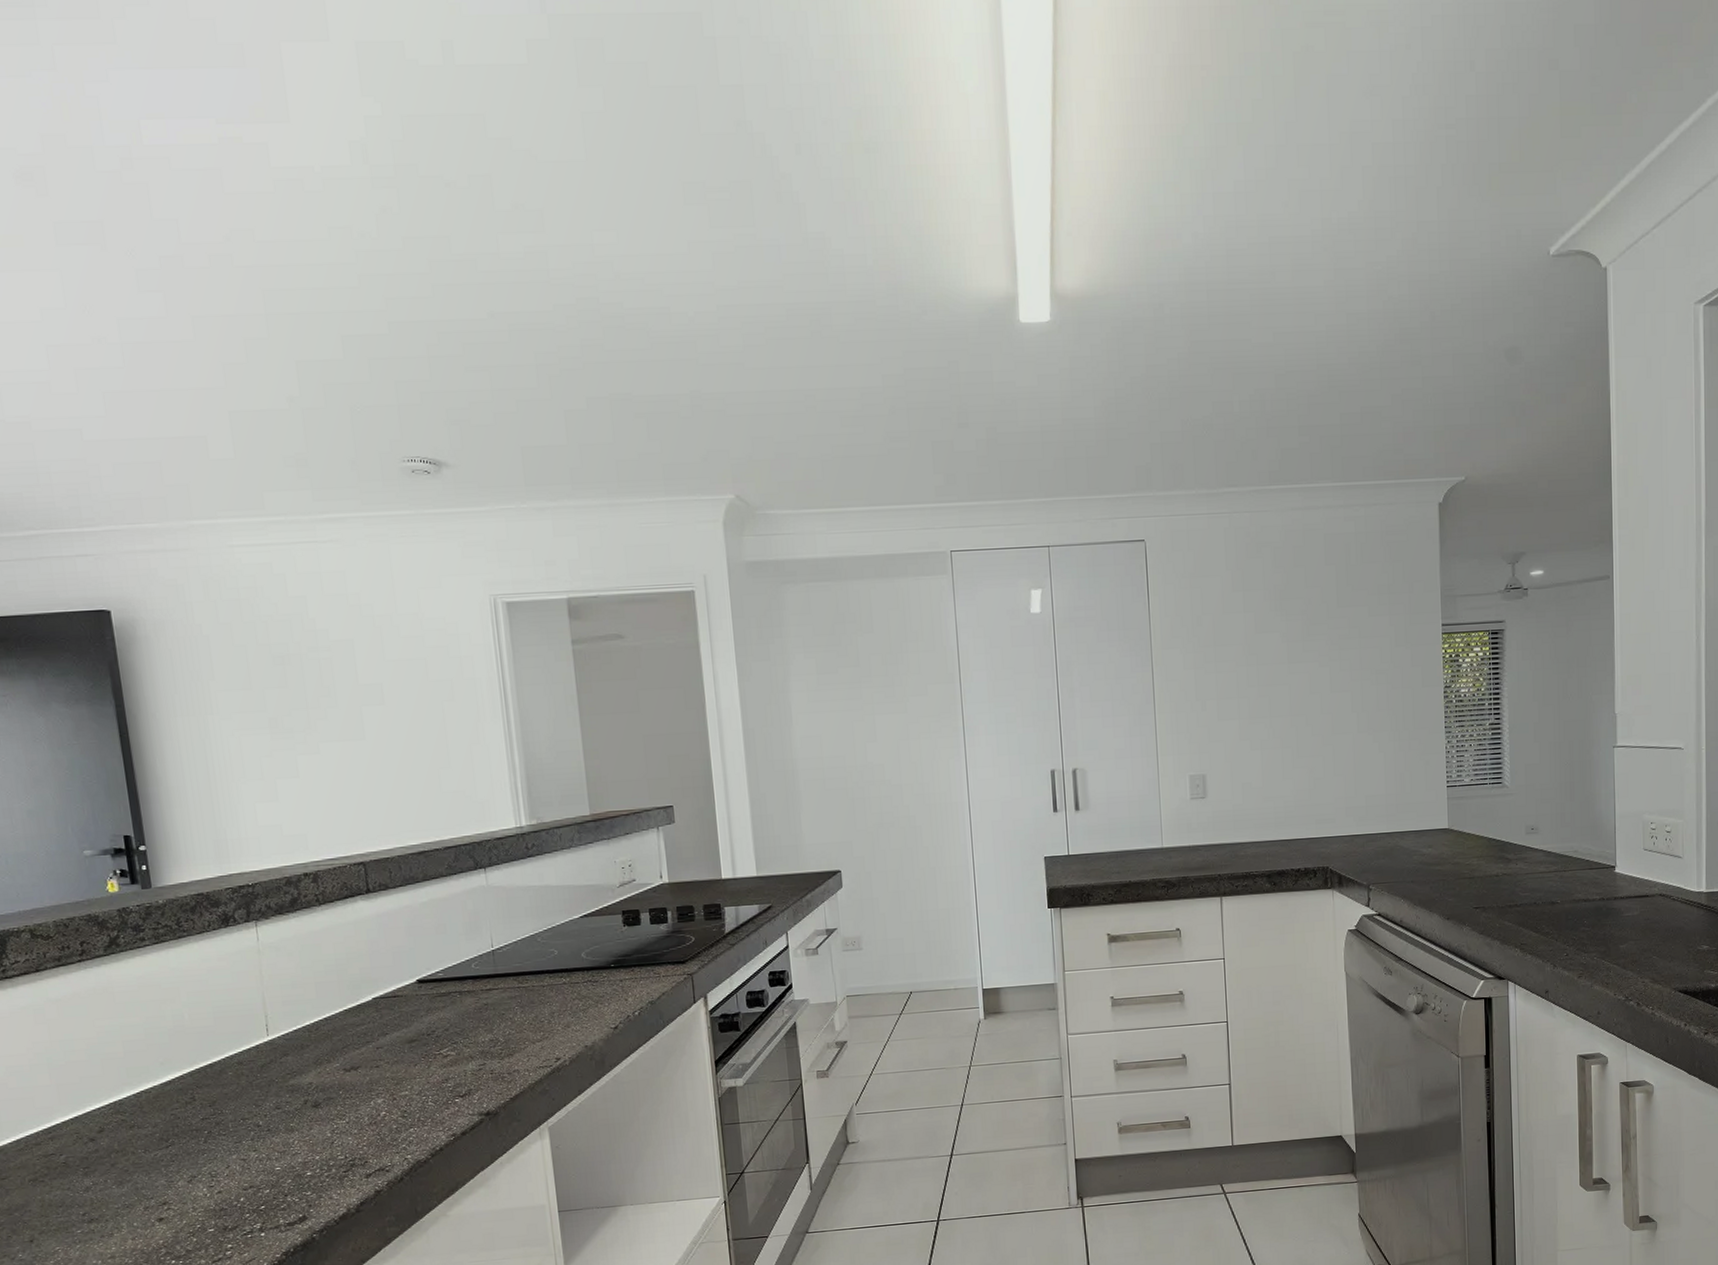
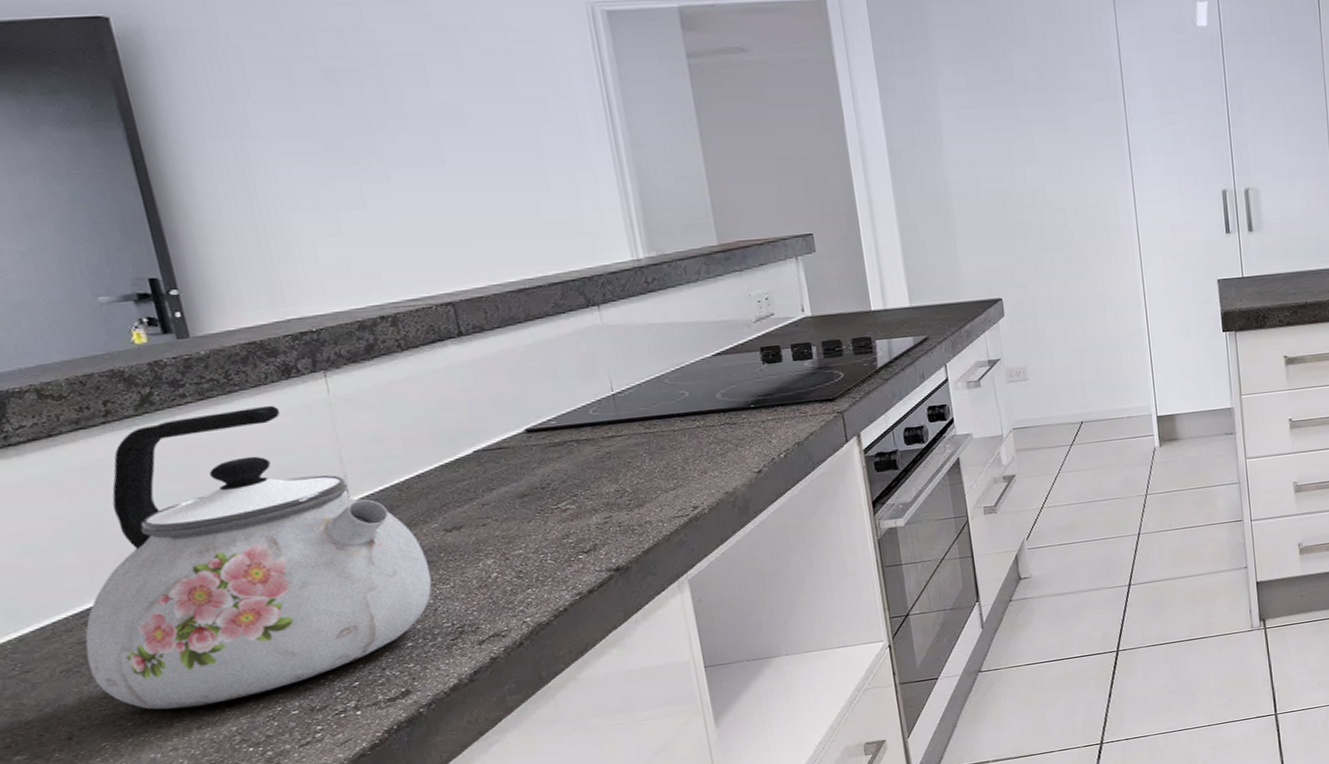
kettle: none [50,950,331,1220] -> present [85,405,432,710]

